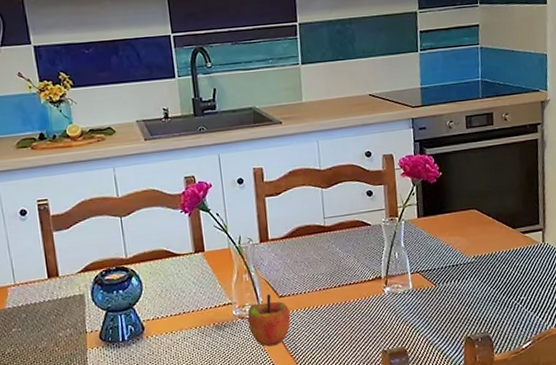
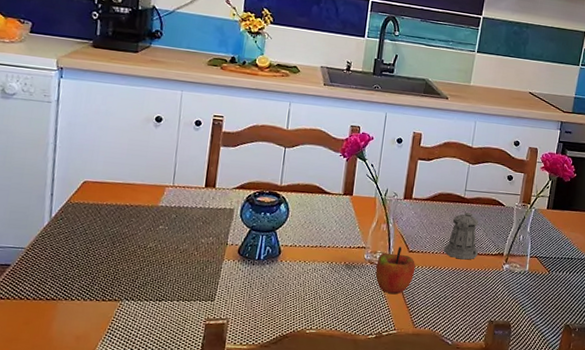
pepper shaker: none [315,240,354,293] -> present [443,211,479,260]

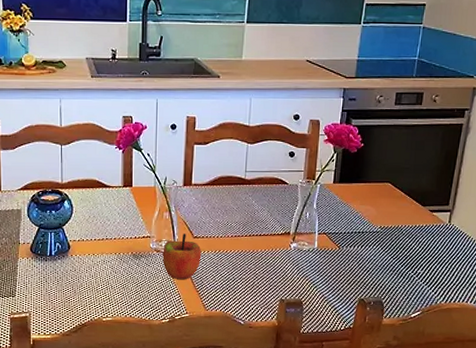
pepper shaker: present [443,211,479,260] -> none [228,193,265,241]

